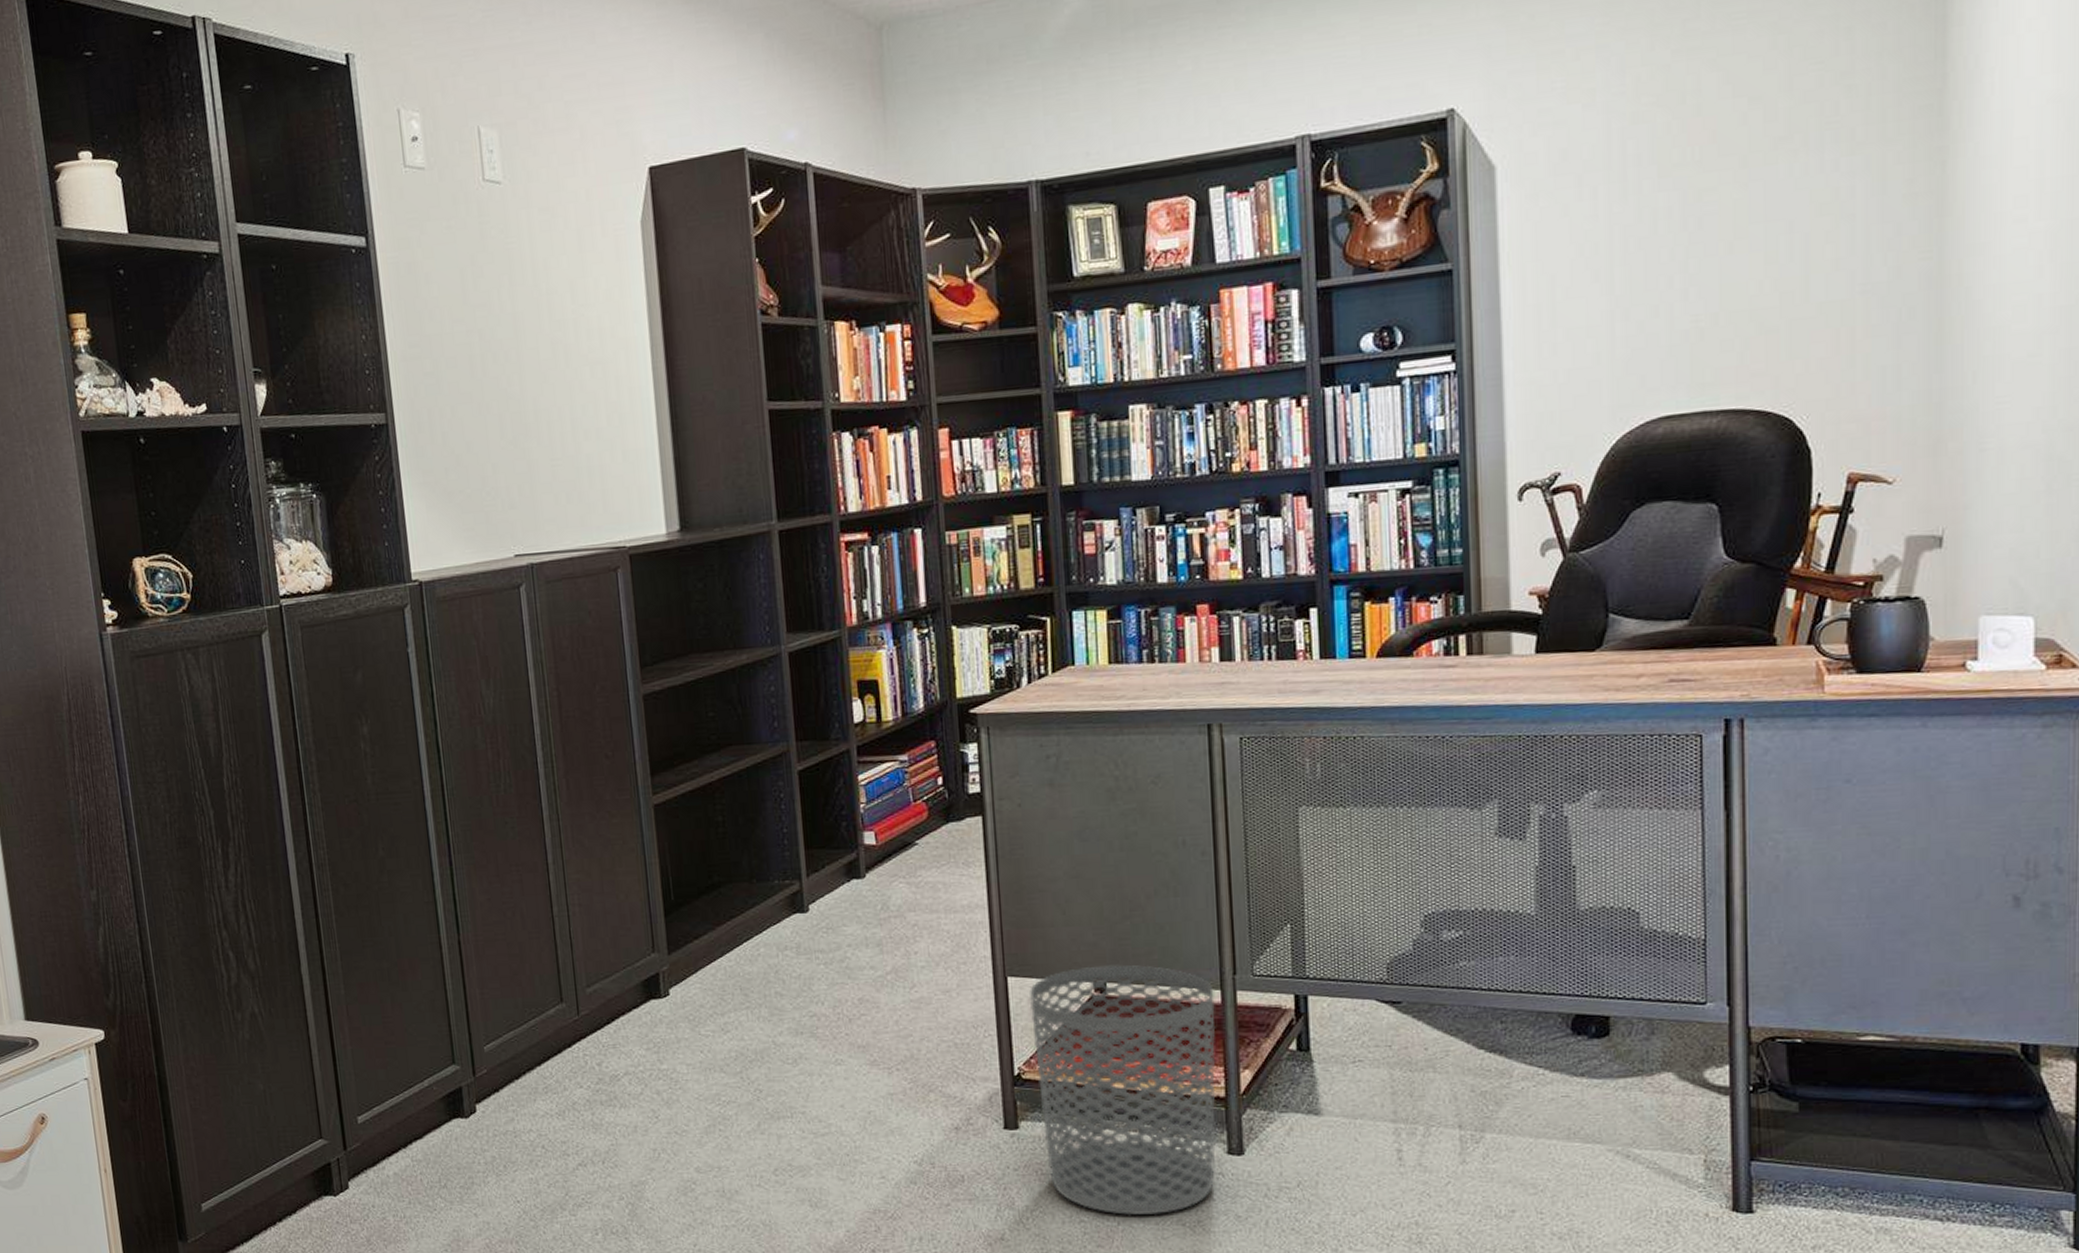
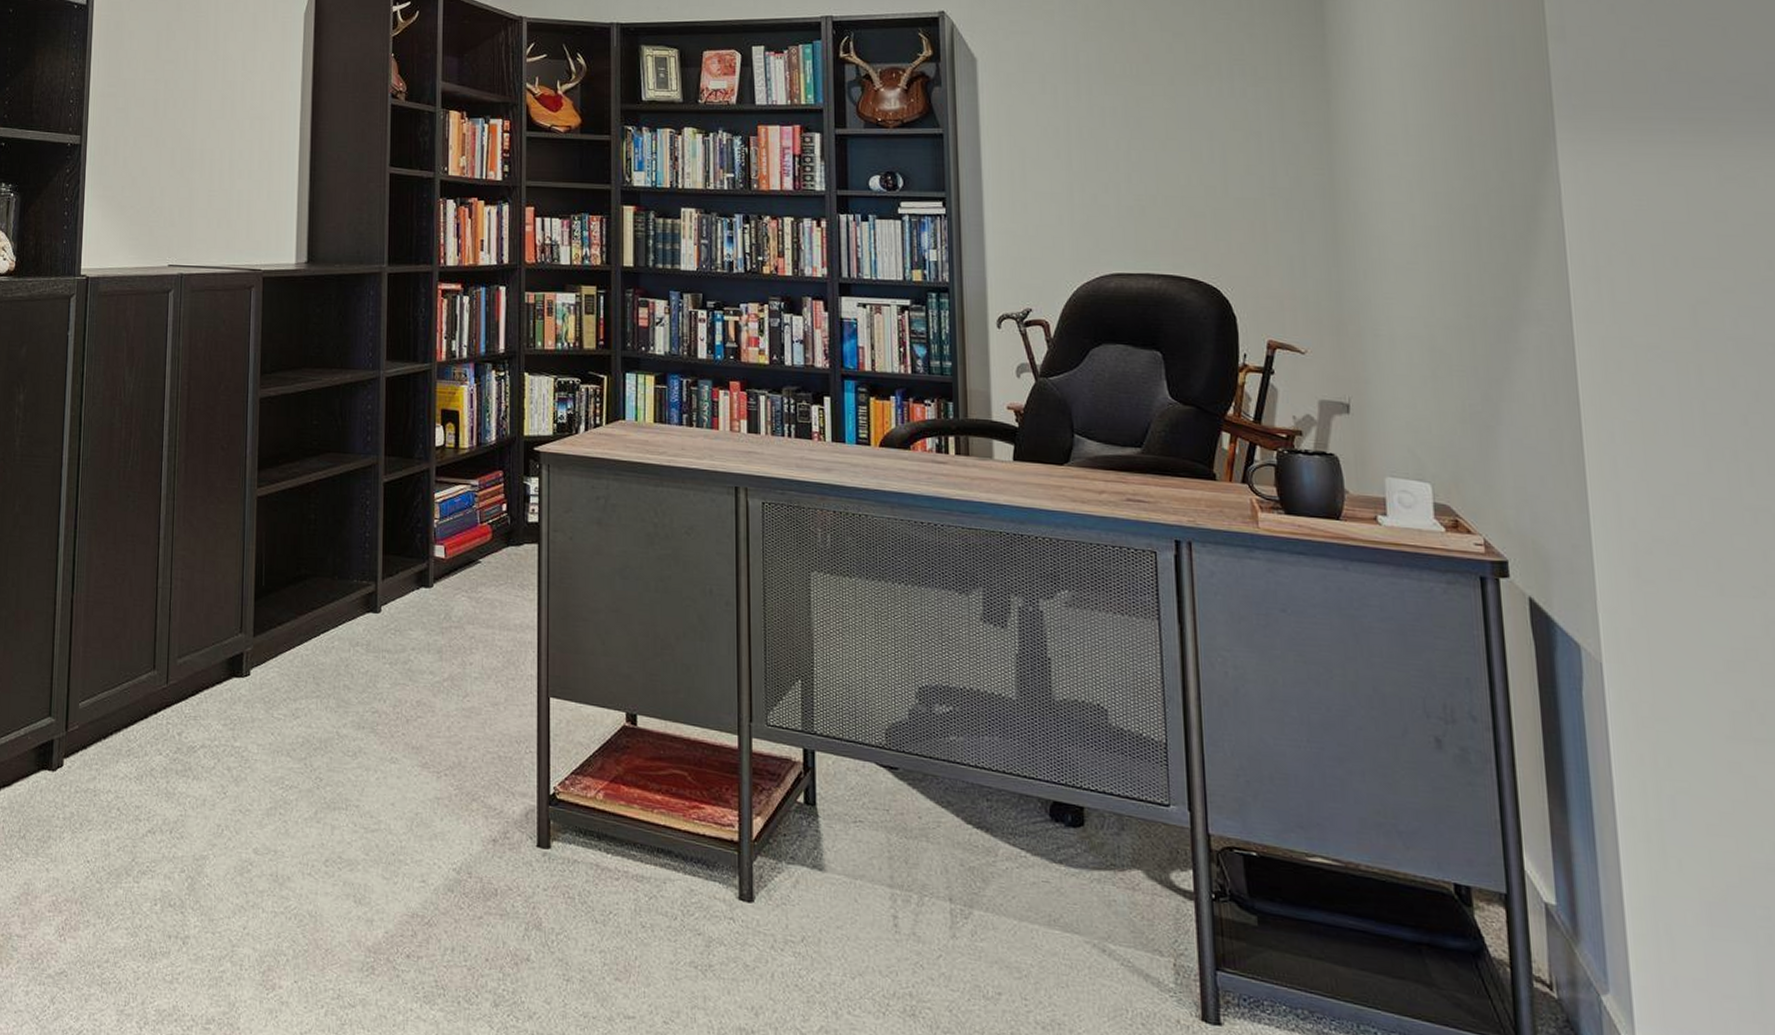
waste bin: present [1028,965,1216,1216] -> none [567,697,732,954]

